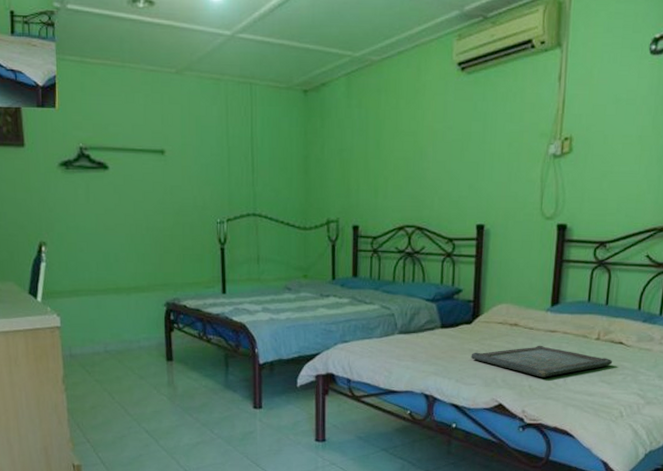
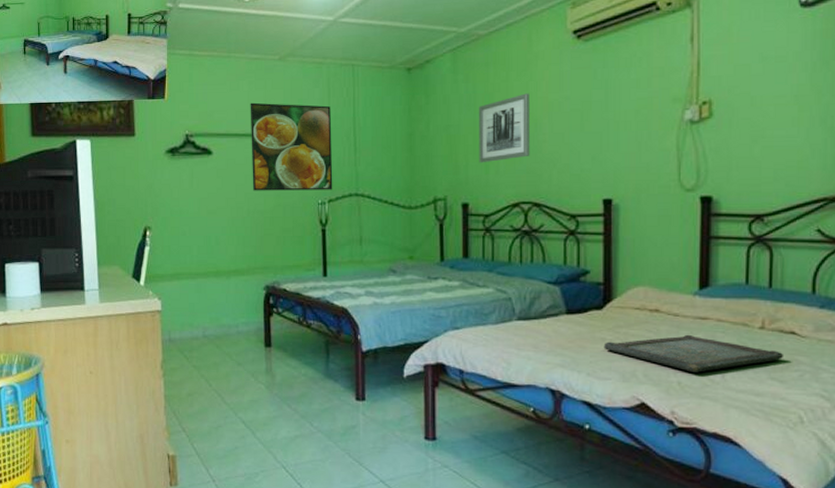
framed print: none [146,117,231,210] -> present [250,102,333,191]
wall art: none [369,121,417,188] -> present [478,93,531,163]

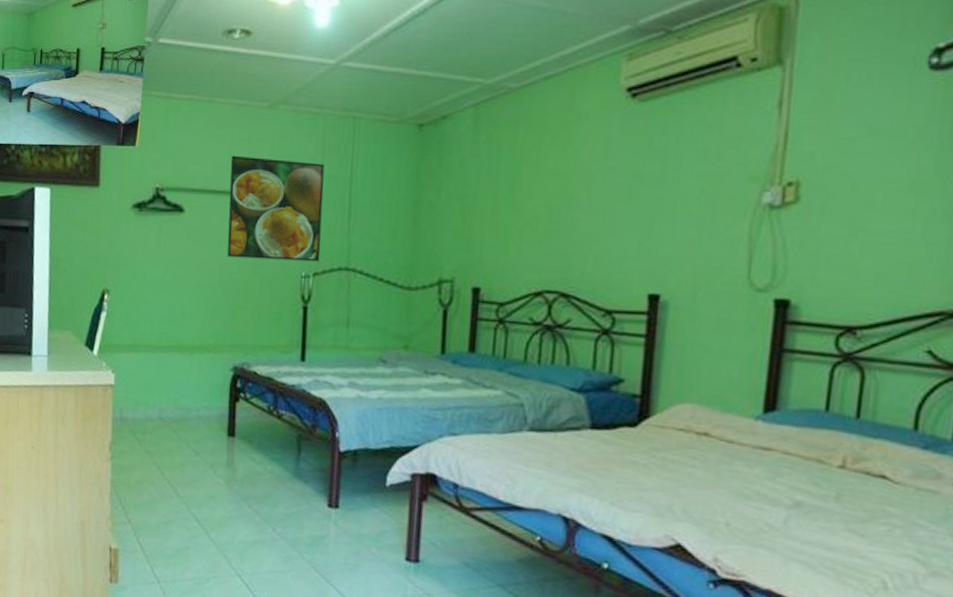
wall art: present [478,93,531,163] -> none [497,161,566,242]
serving tray: present [603,334,784,373] -> none [634,466,869,515]

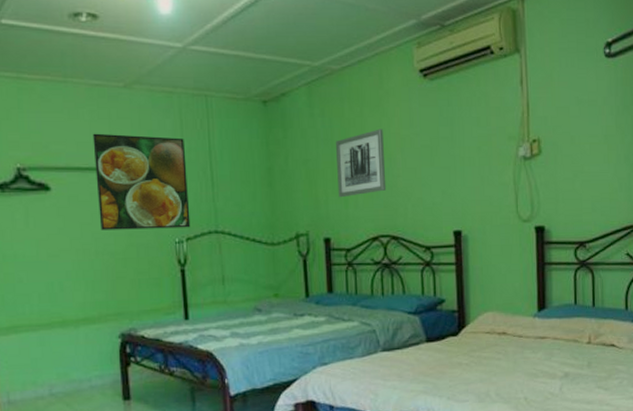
wall art: none [497,161,566,242] -> present [335,129,387,198]

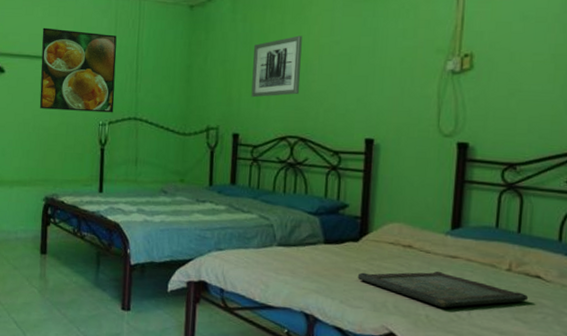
serving tray: none [460,353,607,388] -> present [357,271,529,308]

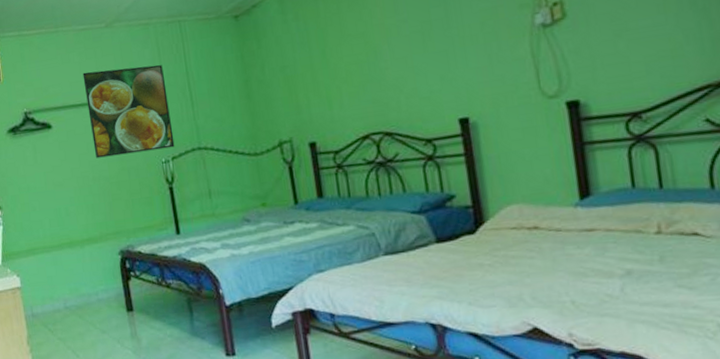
wall art: present [251,35,302,98] -> none [312,22,374,100]
serving tray: present [357,271,529,308] -> none [482,249,690,290]

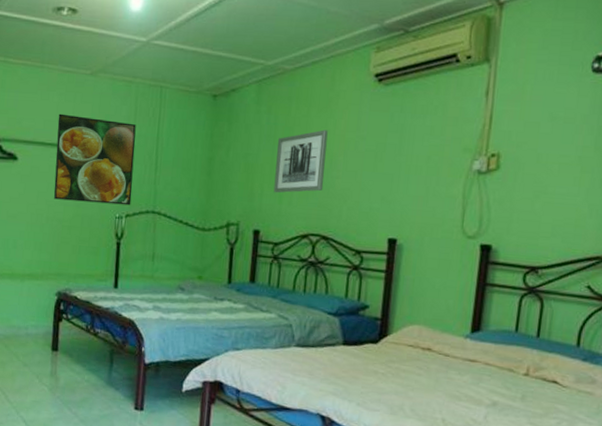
wall art: none [312,22,374,100] -> present [273,130,328,193]

